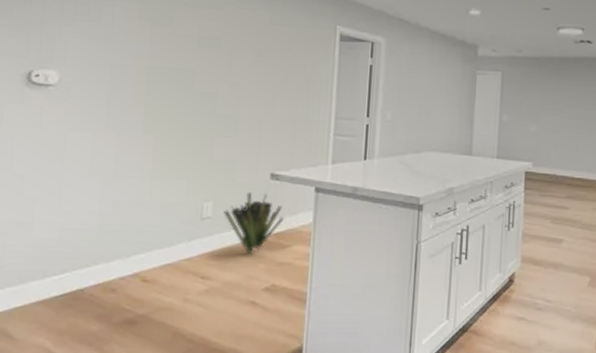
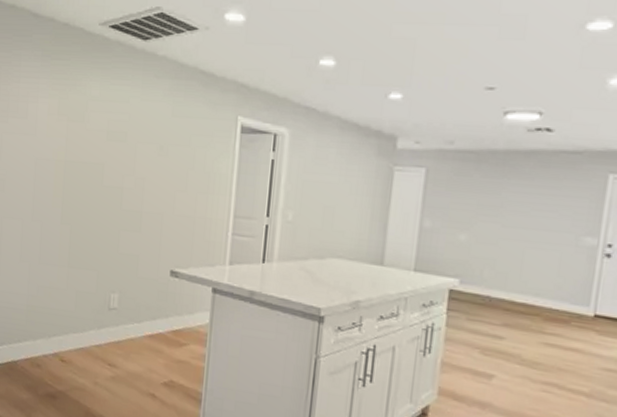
decorative plant: present [223,192,284,254] -> none [128,287,182,348]

